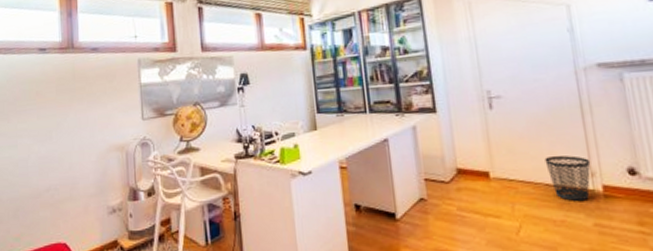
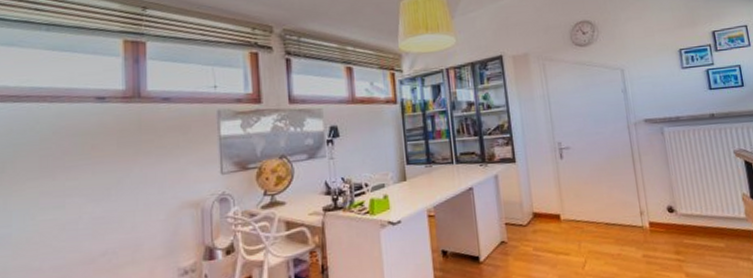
wastebasket: present [544,155,591,201] -> none [604,197,640,237]

